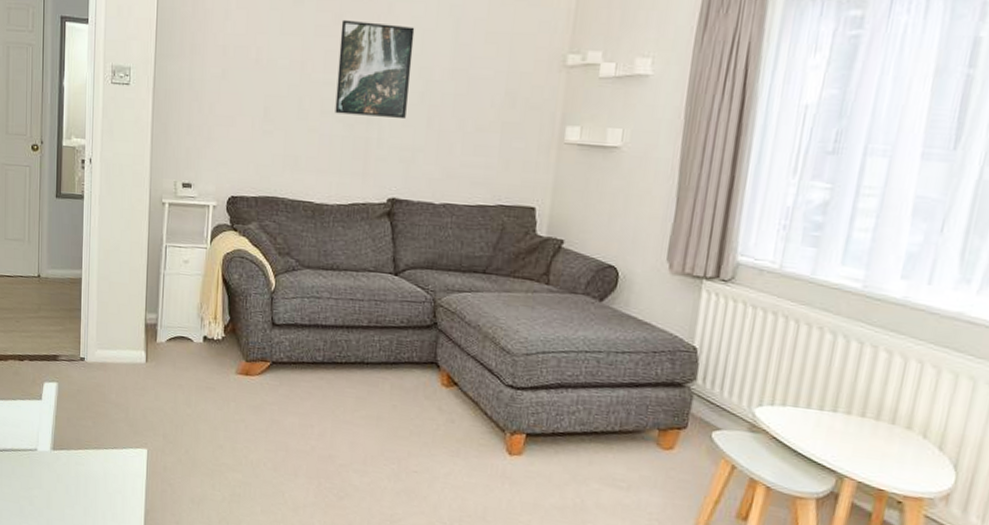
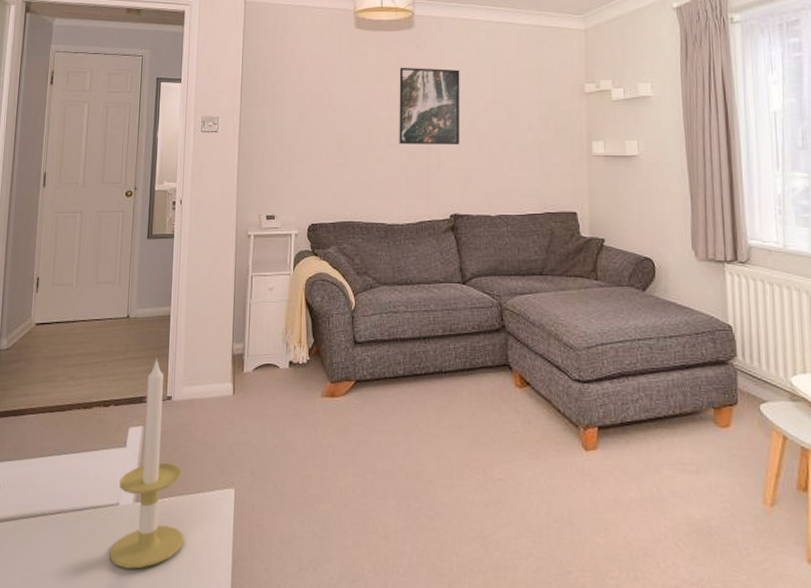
candle: none [30,319,99,507] -> present [109,357,184,569]

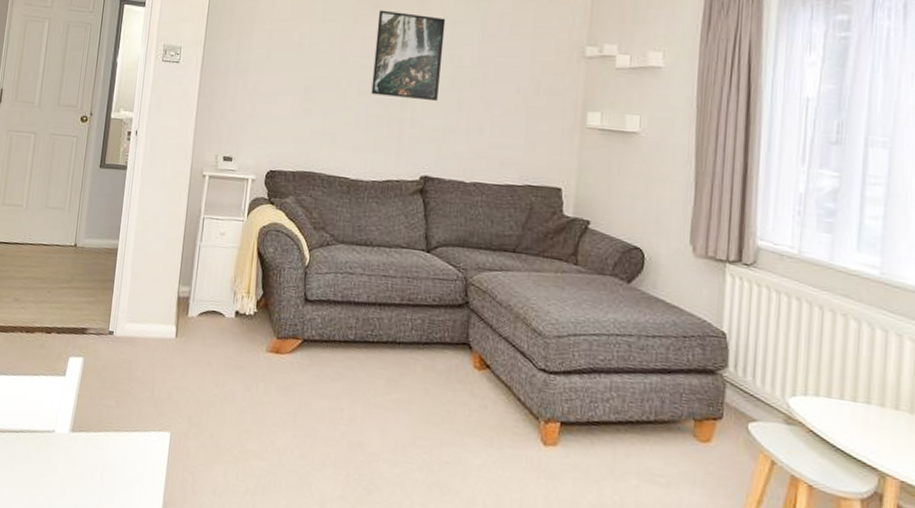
candle: present [109,357,184,569] -> none [42,290,119,498]

